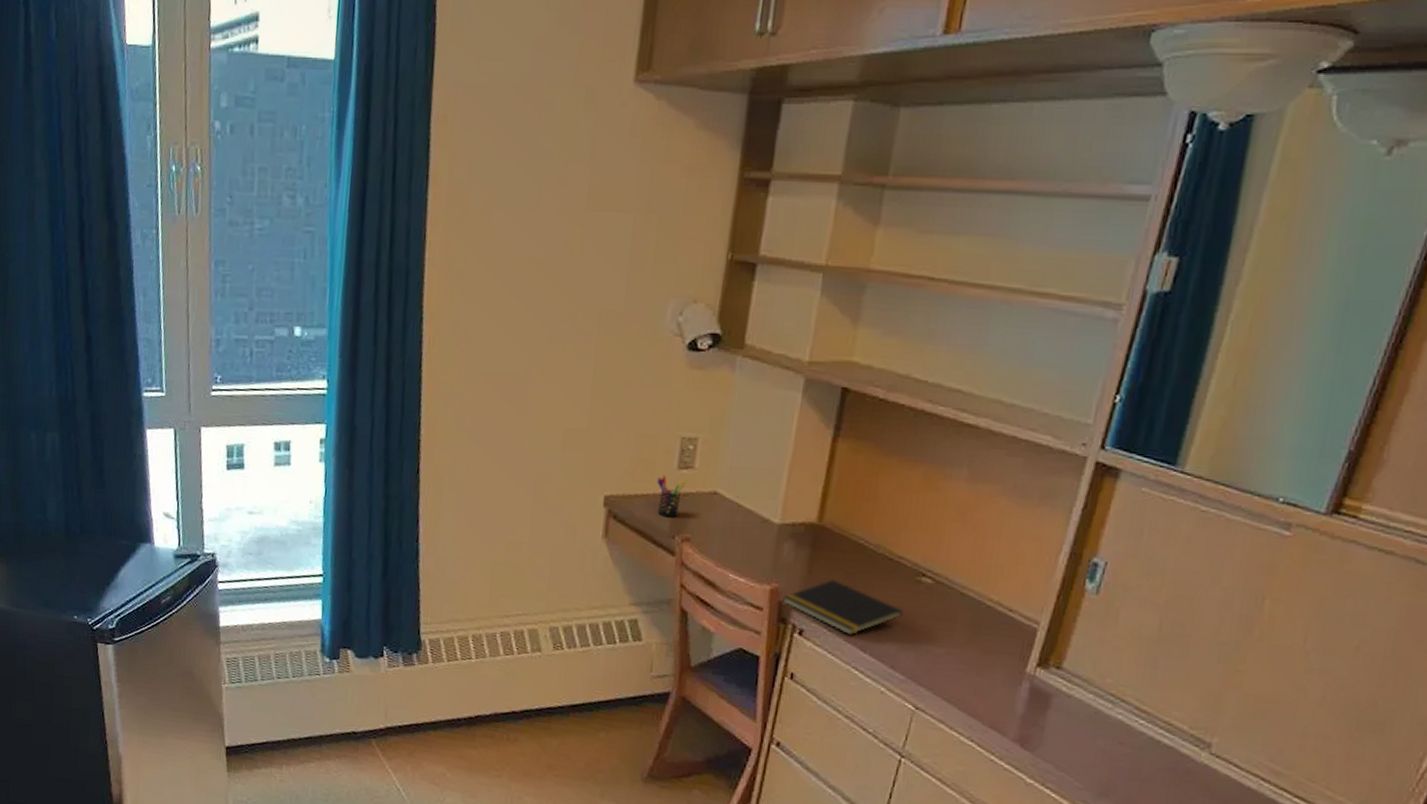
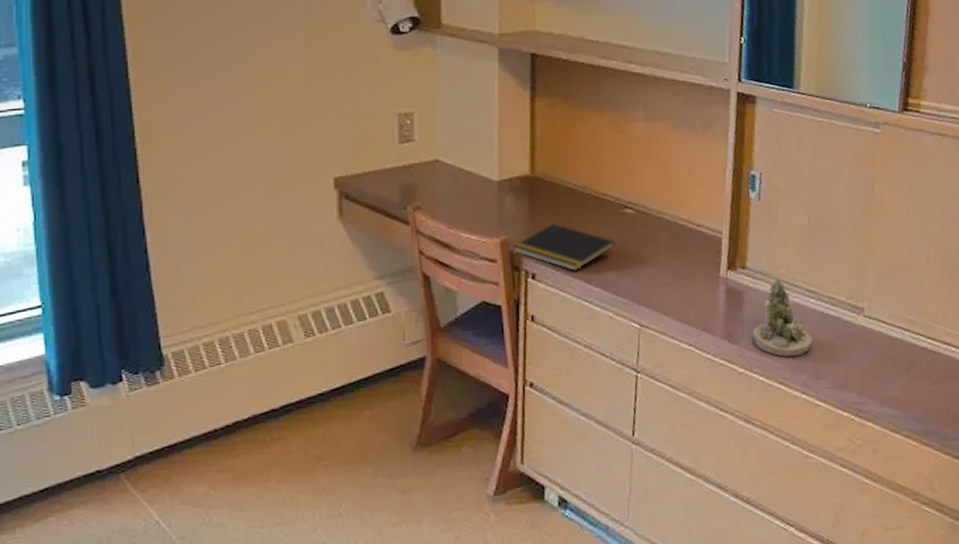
pen holder: present [657,475,686,518] -> none [382,151,409,190]
succulent planter: none [1053,686,1132,781] -> present [752,277,813,357]

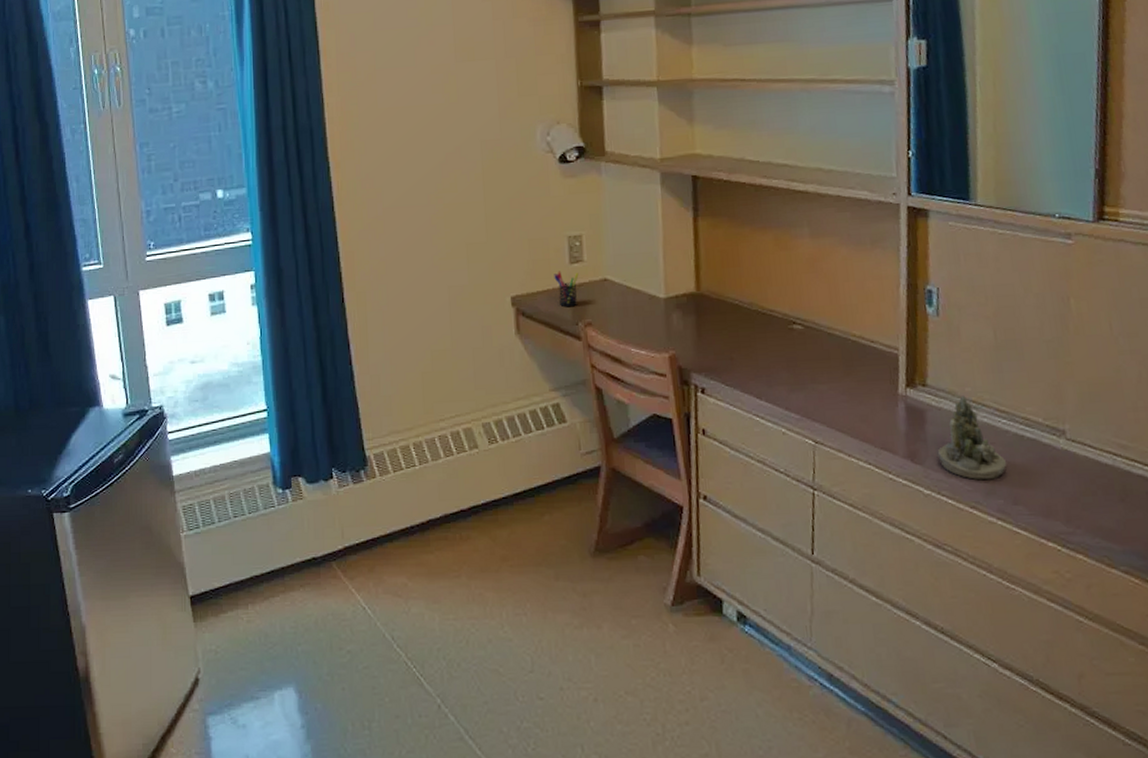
pen holder: none [382,151,409,190] -> present [554,271,579,307]
notepad: present [513,223,616,272] -> none [681,339,786,387]

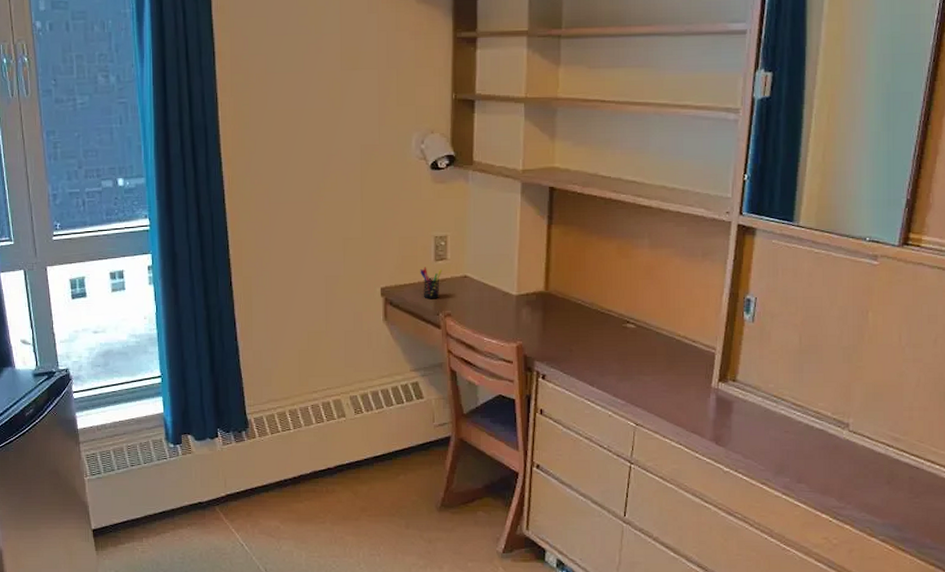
succulent planter: present [937,395,1007,480] -> none [739,390,797,461]

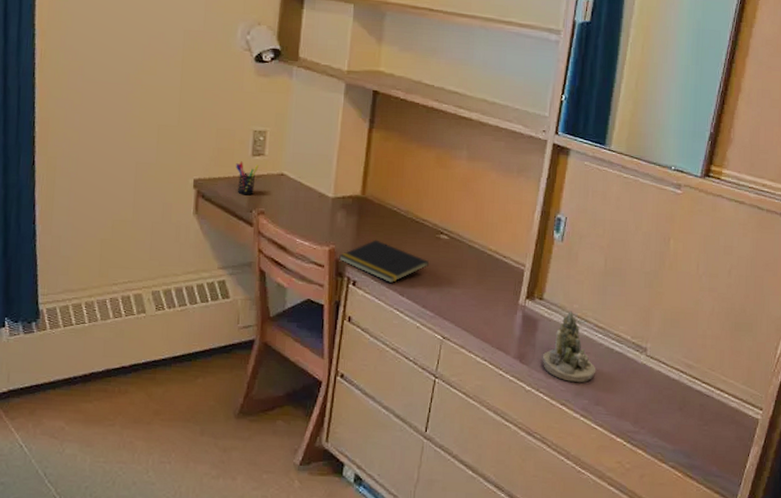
notepad: none [527,333,618,375] -> present [339,239,430,284]
succulent planter: none [739,390,797,461] -> present [542,311,596,382]

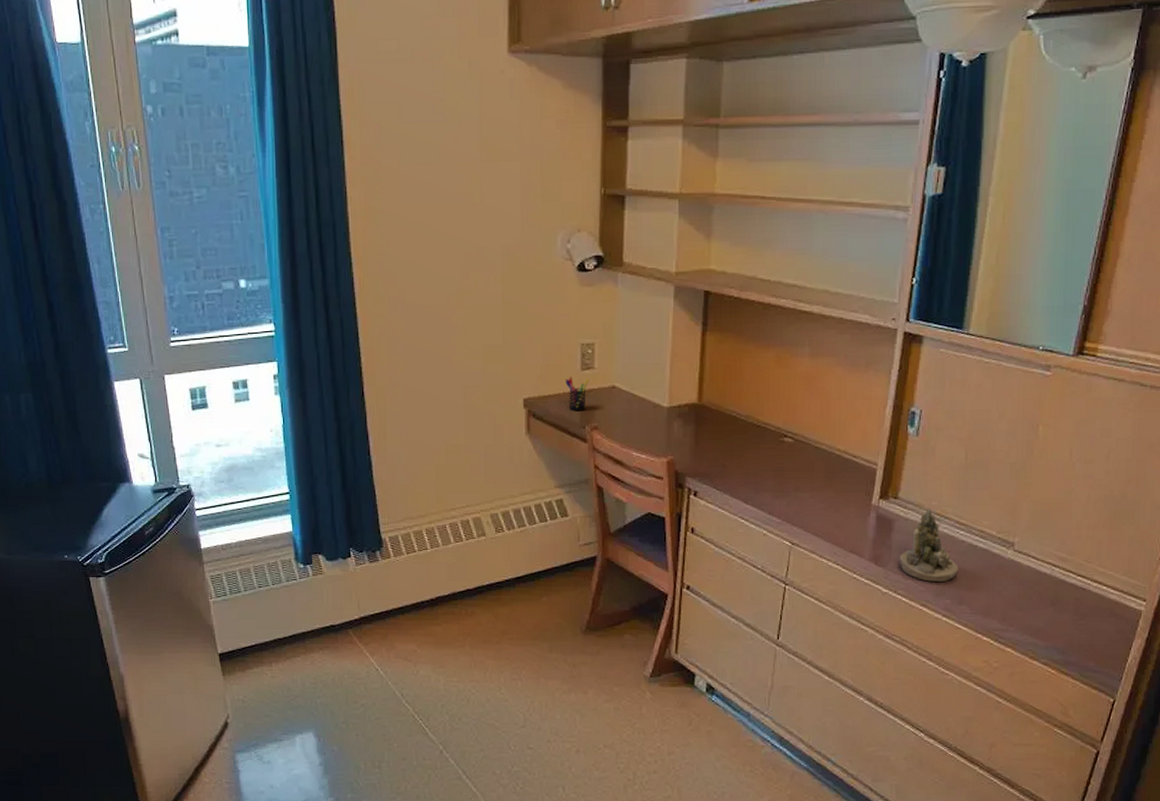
notepad: present [339,239,430,284] -> none [678,447,774,492]

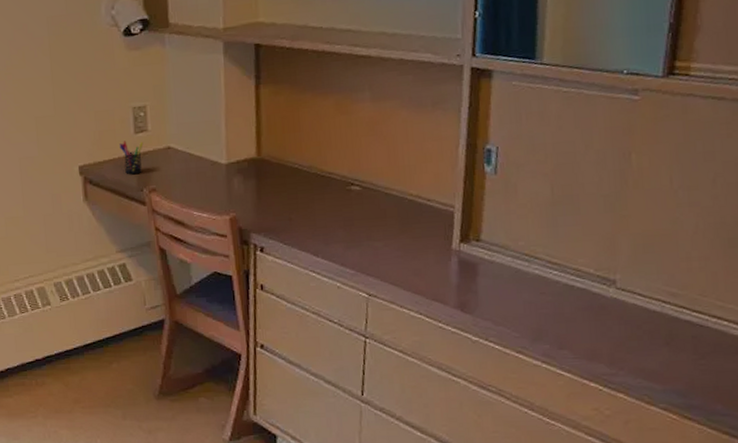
succulent planter: present [899,508,959,582] -> none [487,249,556,327]

